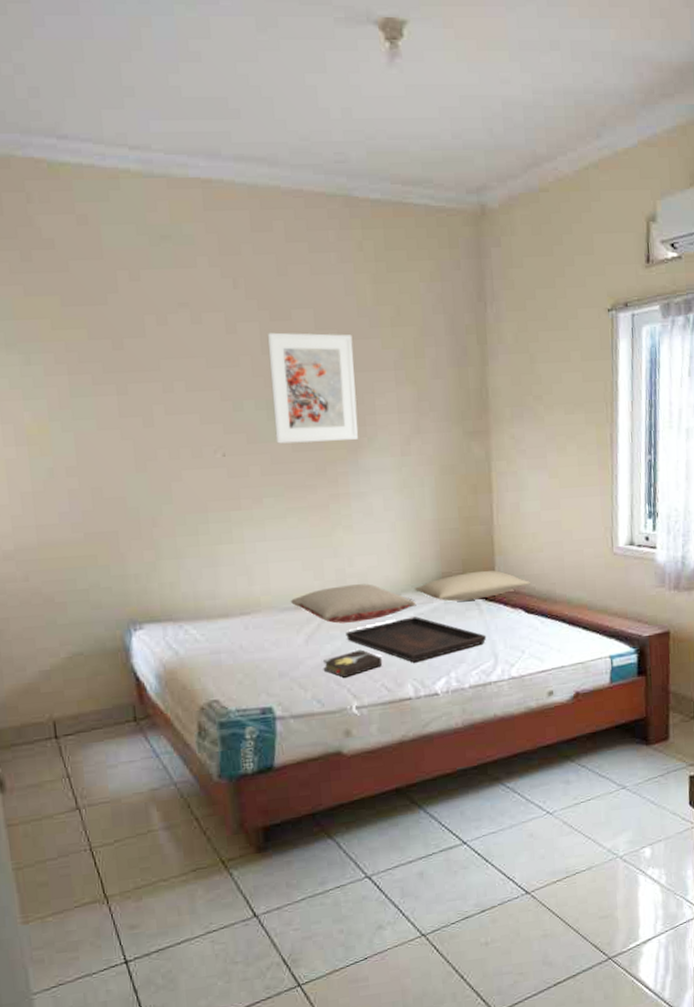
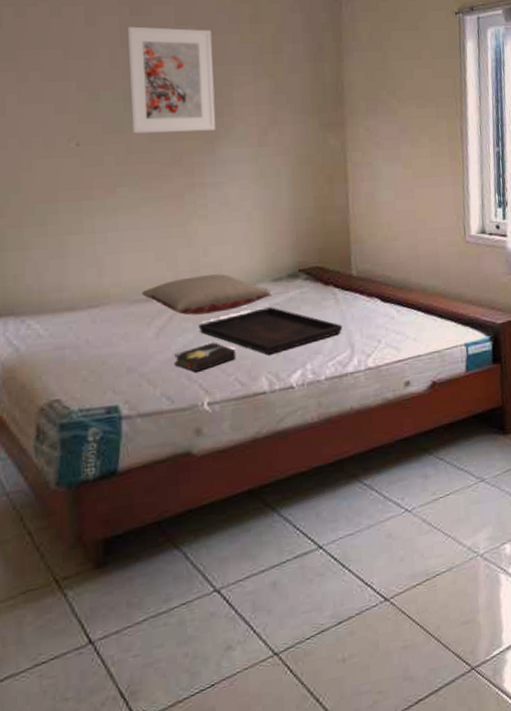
pillow: present [414,570,530,602] -> none [269,259,386,291]

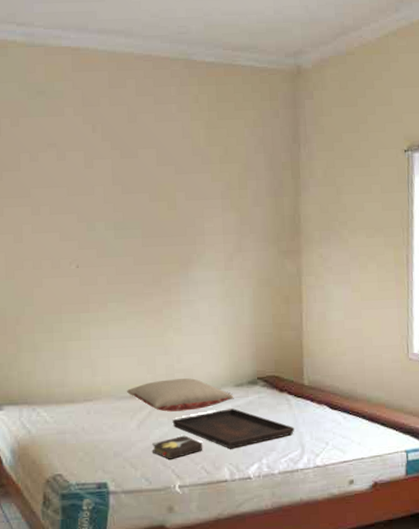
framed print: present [126,26,216,134] -> none [117,167,190,258]

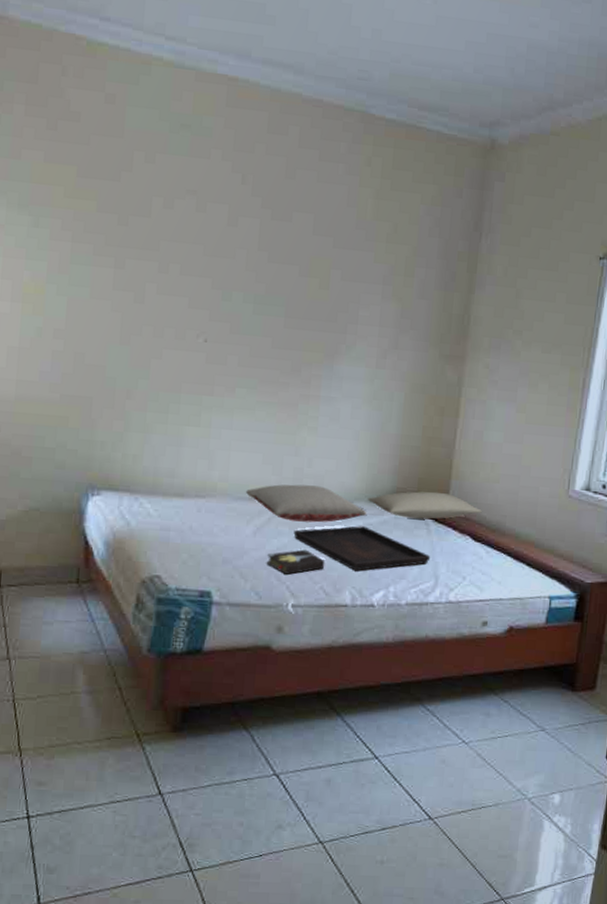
pillow: none [232,370,334,397] -> present [367,491,482,520]

